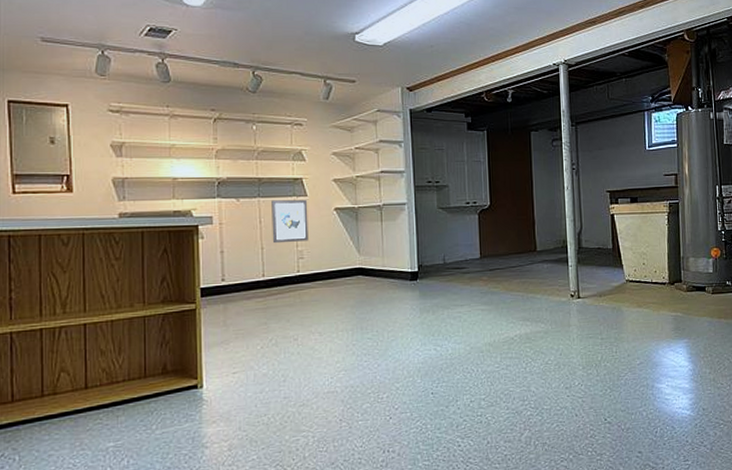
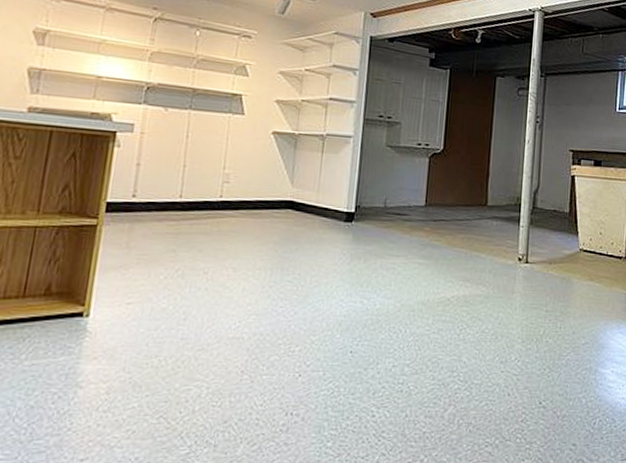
wall art: present [271,199,309,244] -> none [197,114,244,164]

